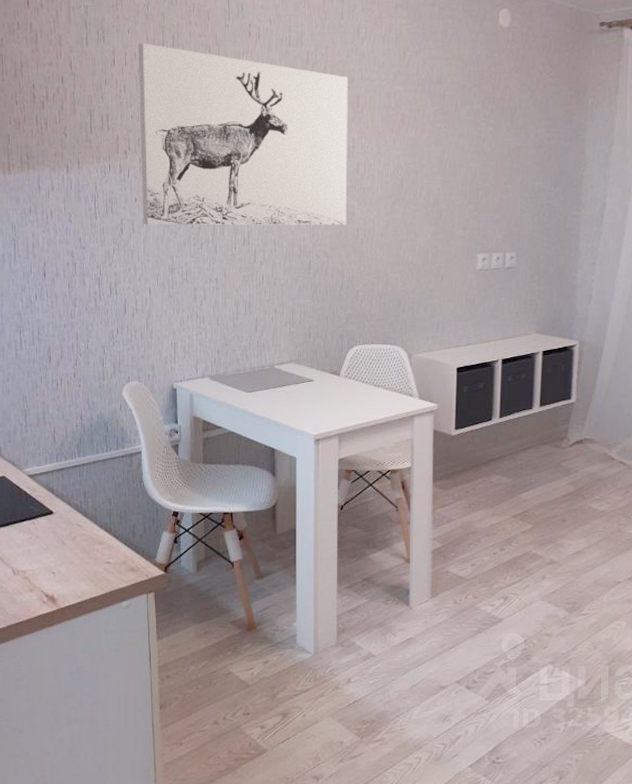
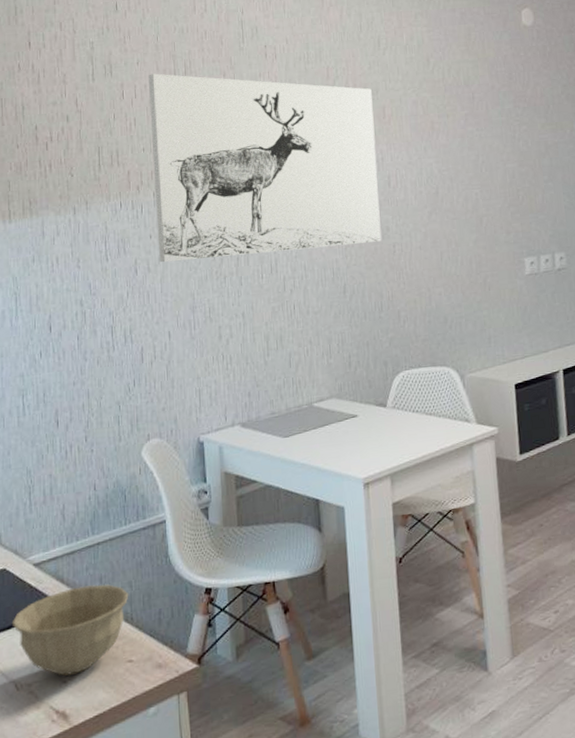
bowl: none [10,498,109,568] -> present [11,584,129,676]

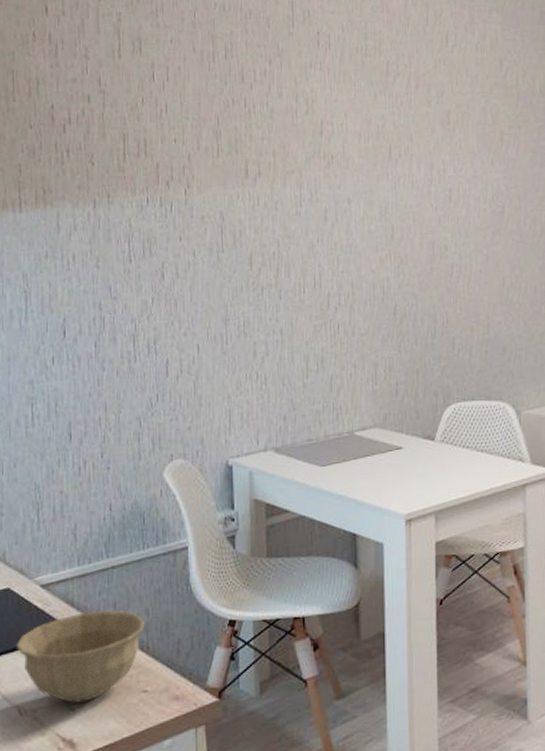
wall art: present [149,73,382,263] -> none [183,55,439,269]

